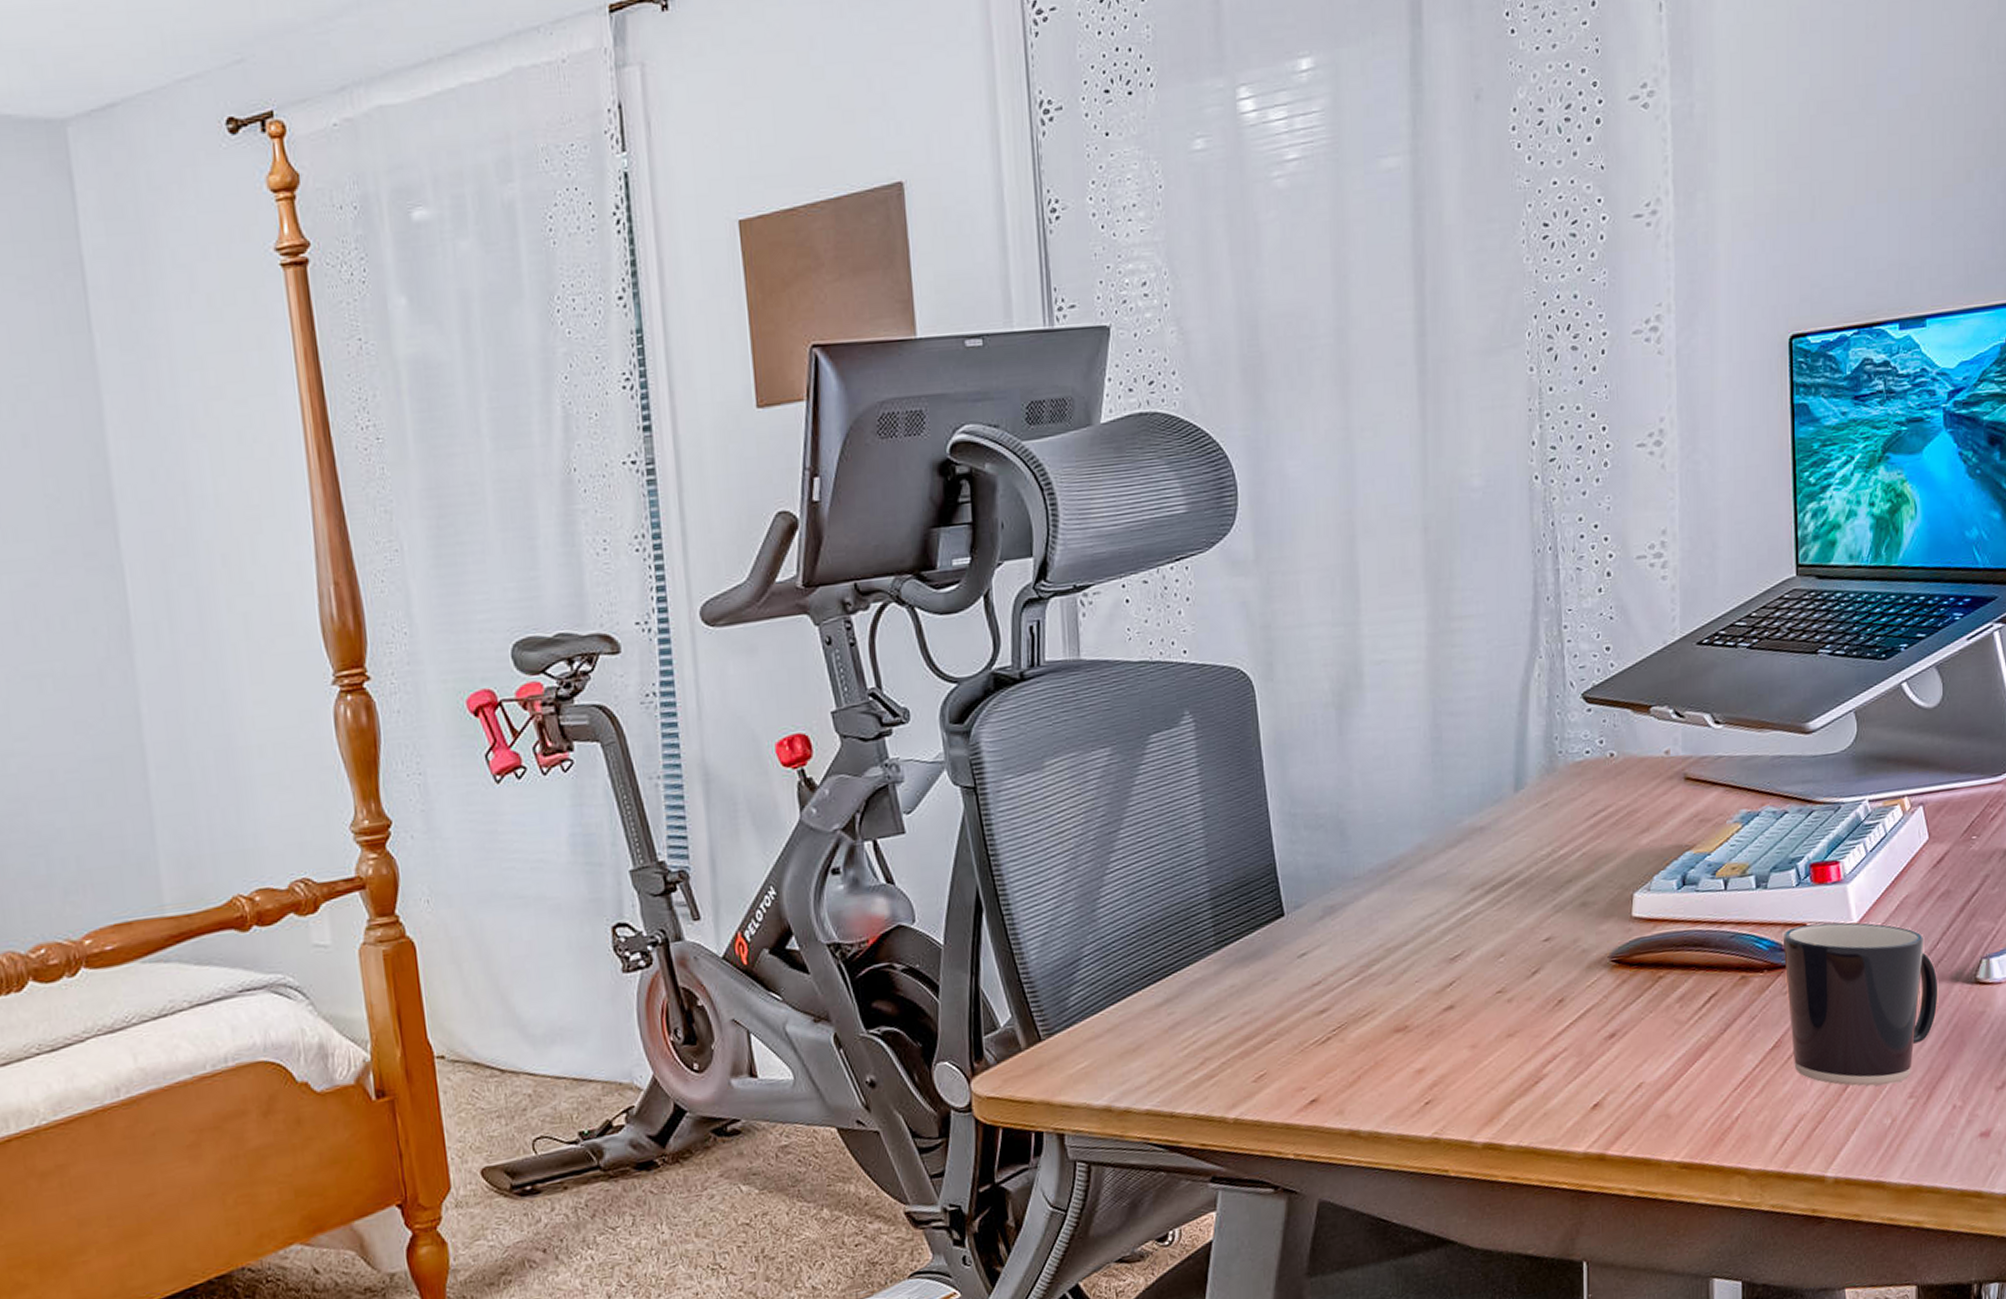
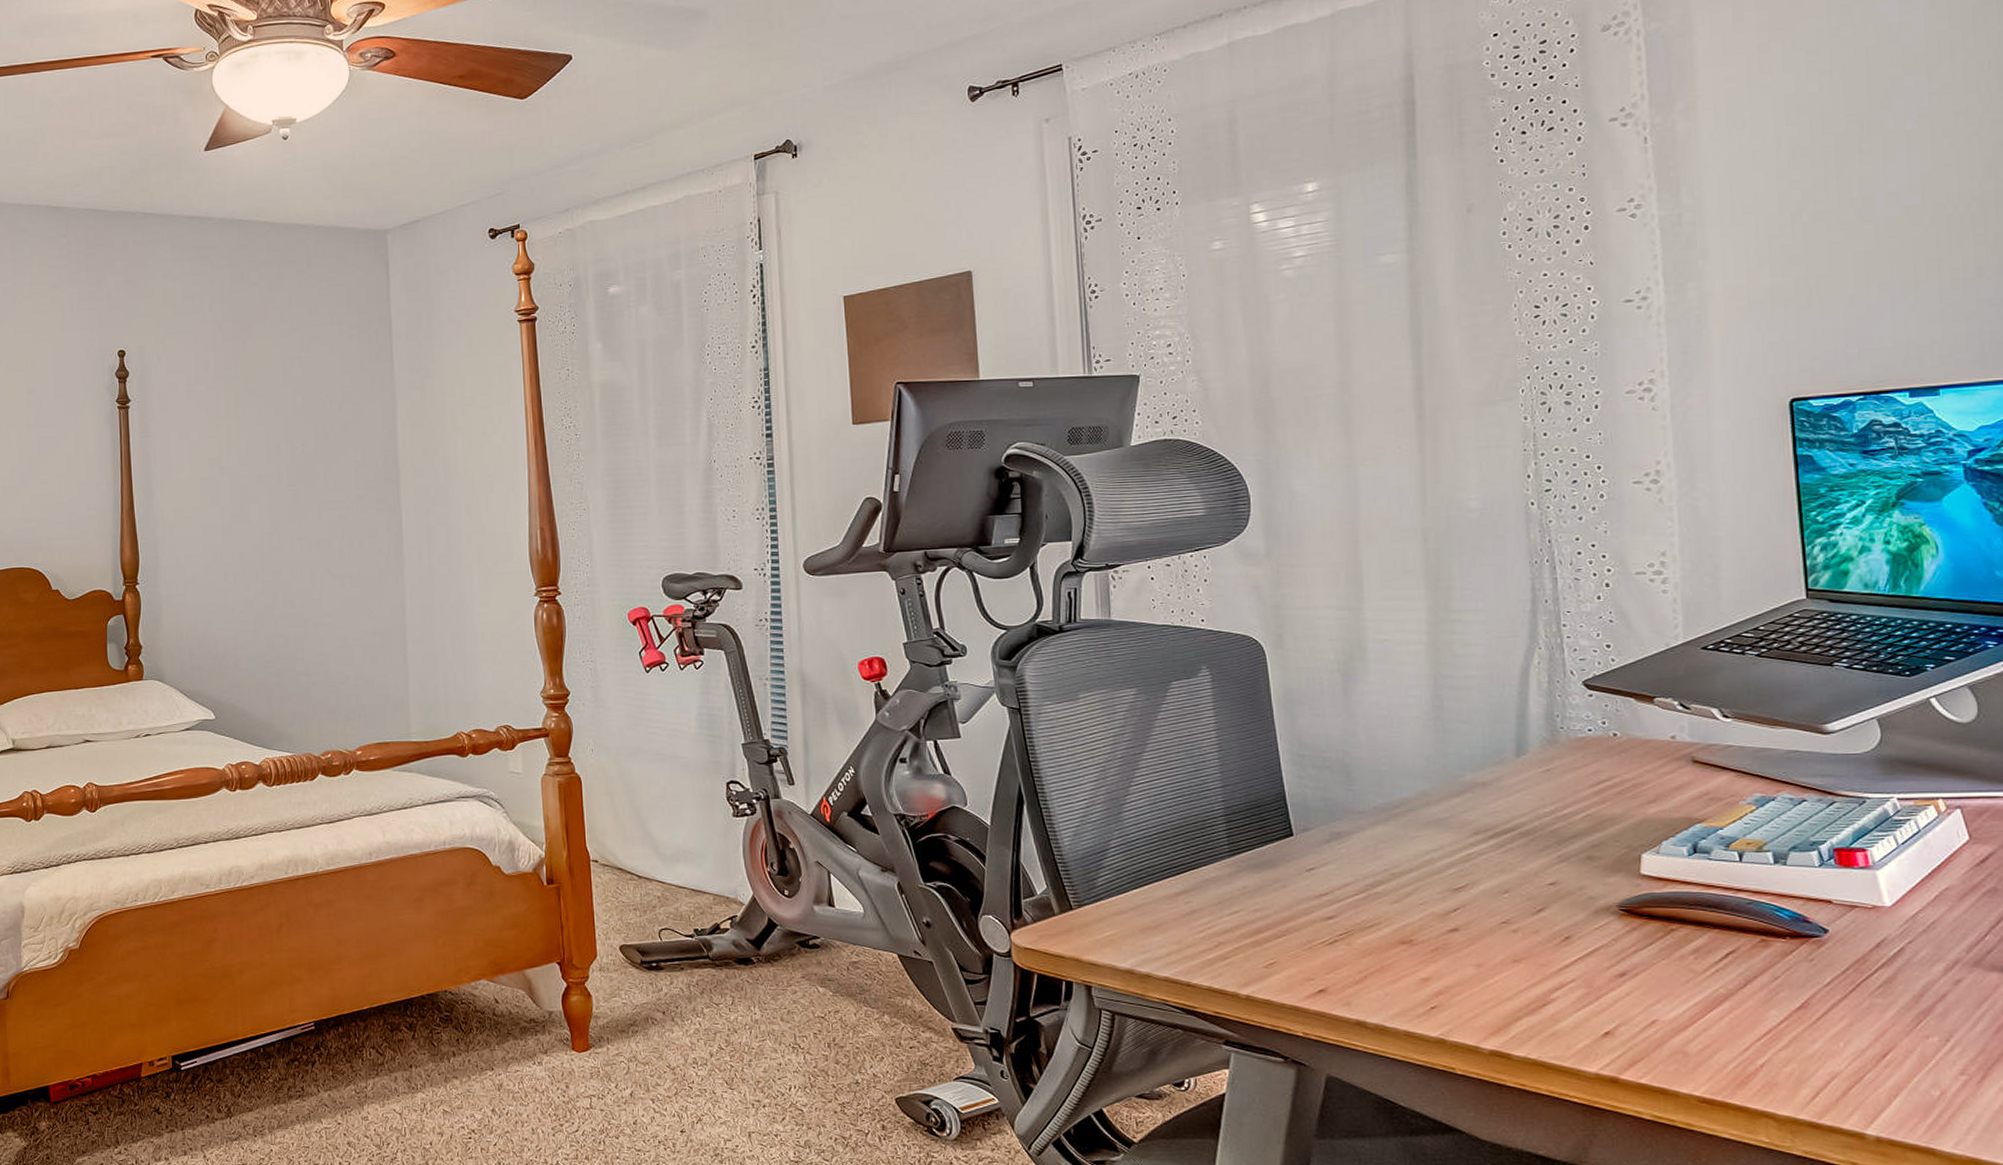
mug: present [1783,922,1938,1087] -> none [1806,902,1989,1059]

